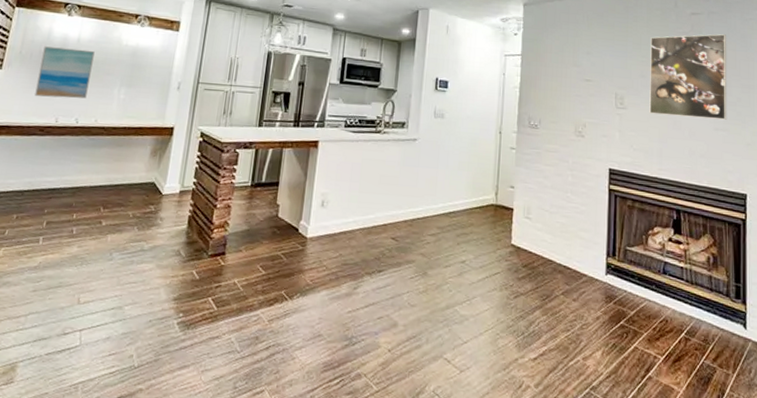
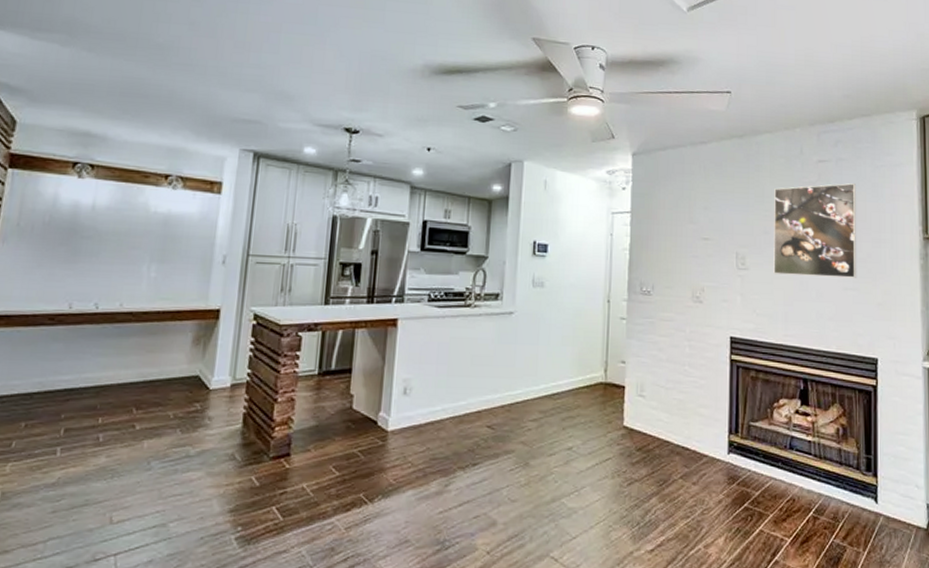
wall art: present [35,46,95,99] -> none [40,216,115,279]

